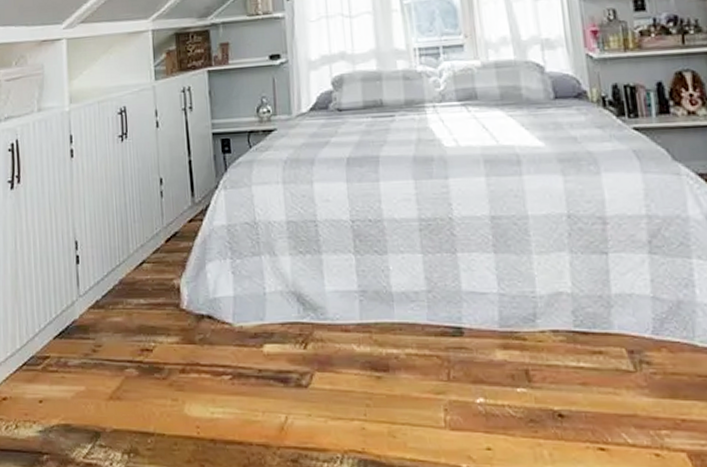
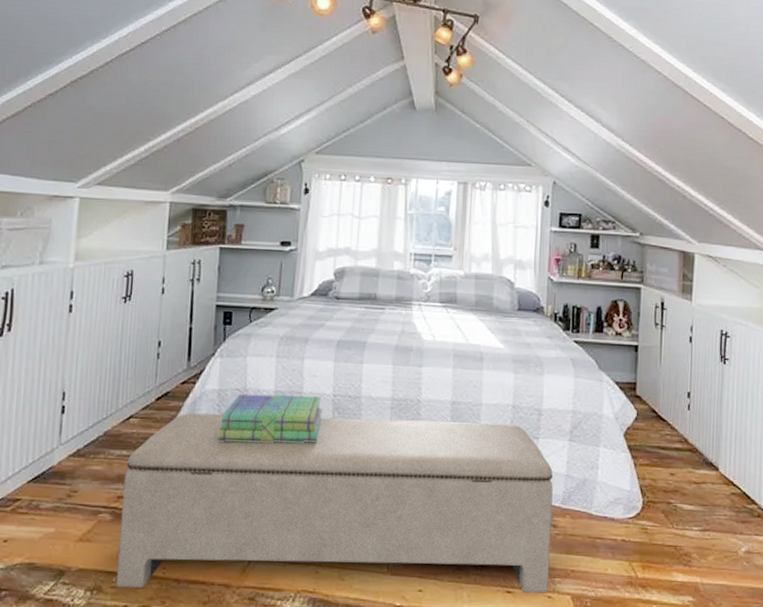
bench: none [145,238,655,450] -> present [116,413,554,593]
stack of books: none [232,223,343,283] -> present [216,394,322,443]

